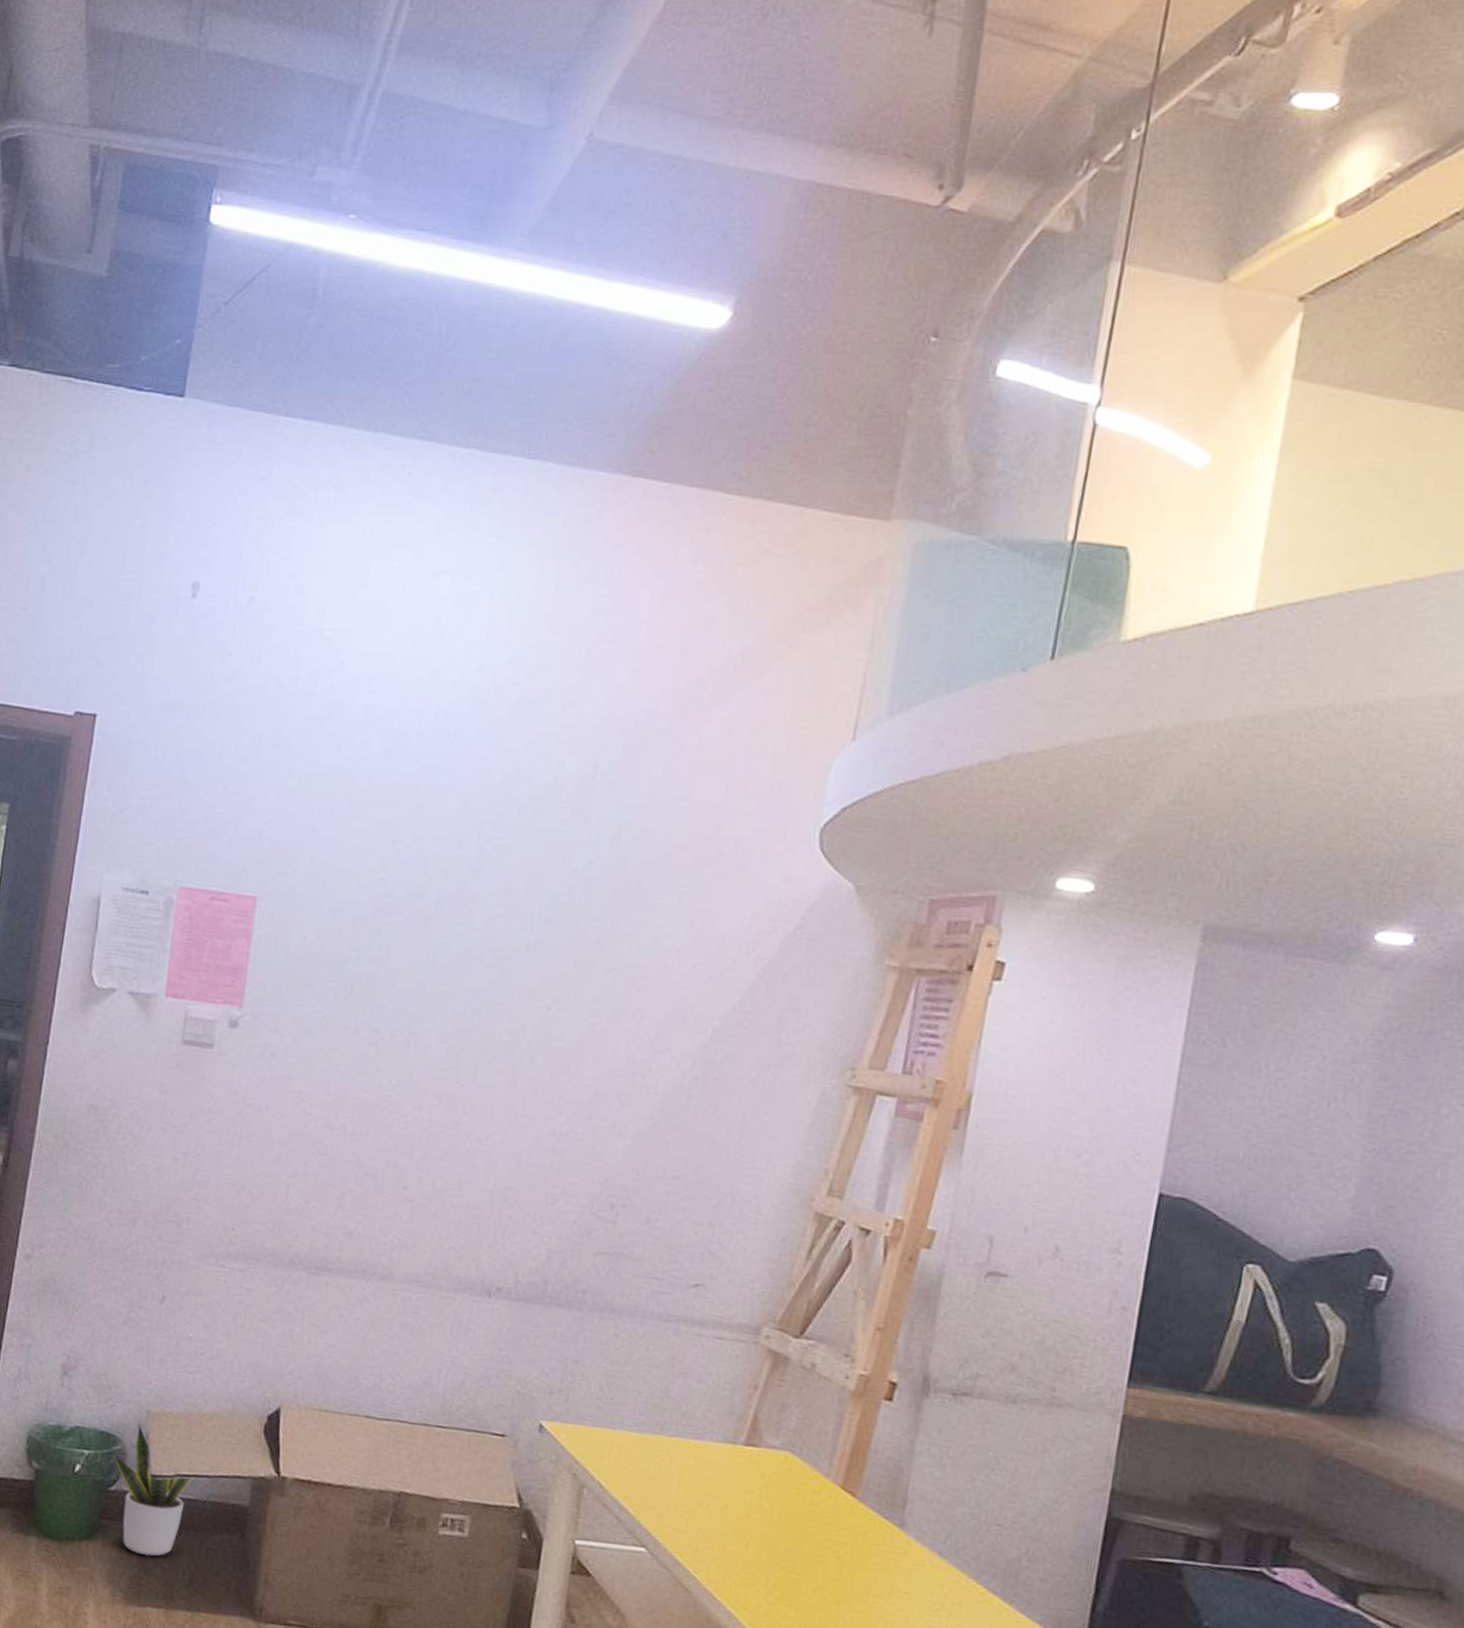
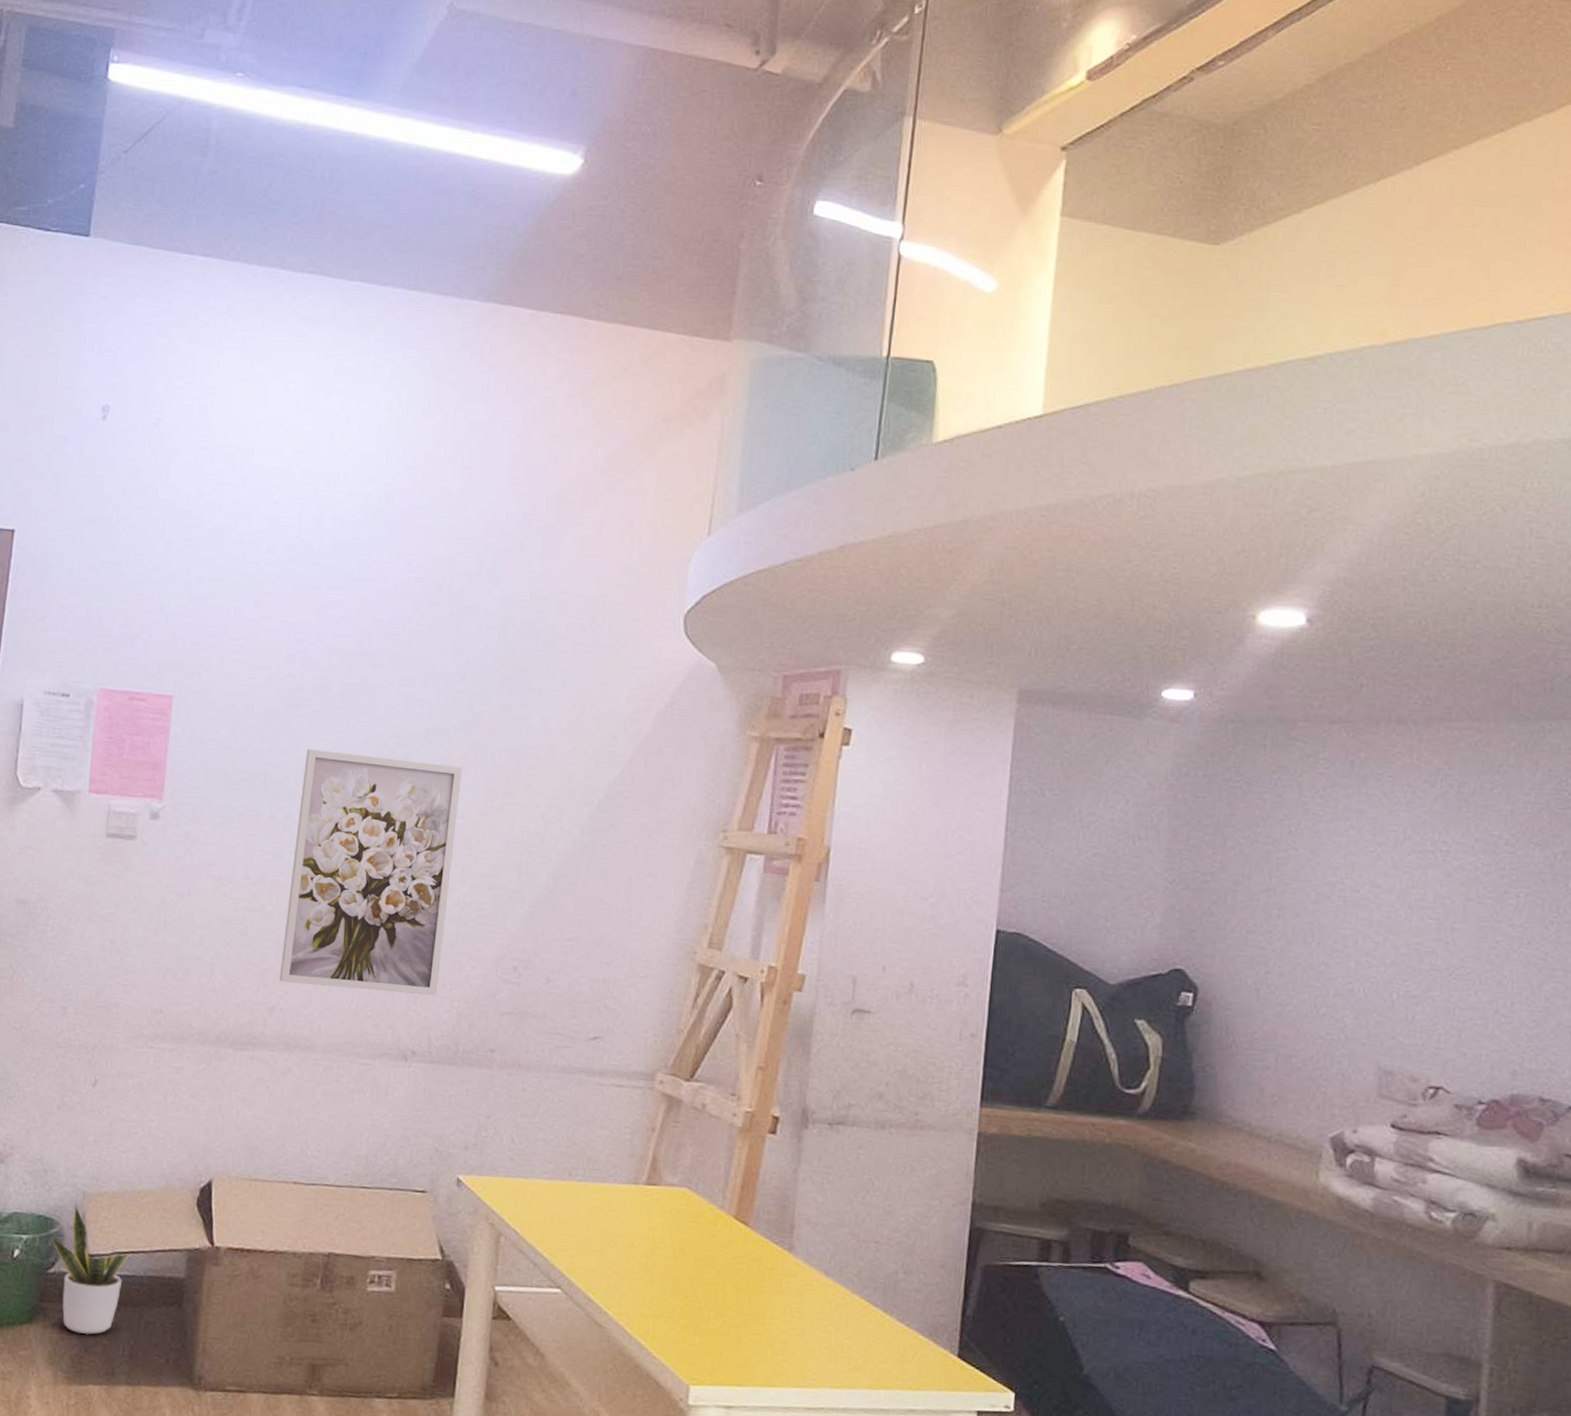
wall art: none [358,960,565,1230] -> present [279,749,462,996]

